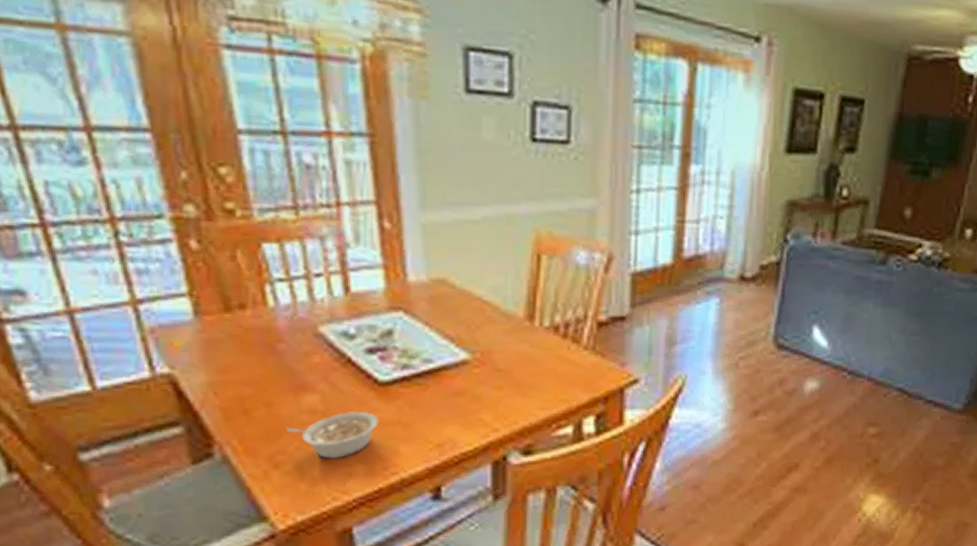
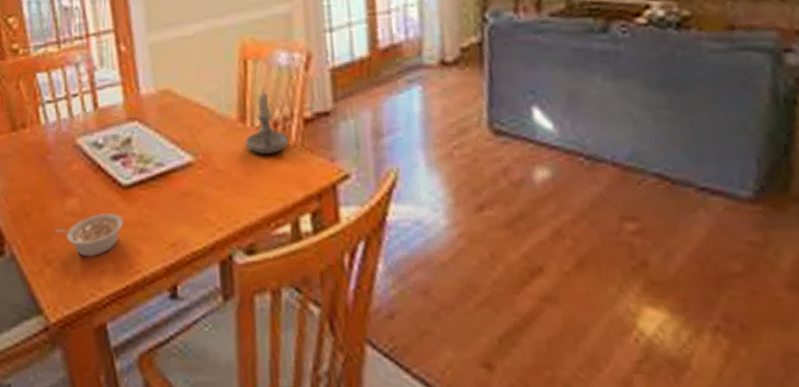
candle: none [531,288,580,355] -> present [245,90,289,154]

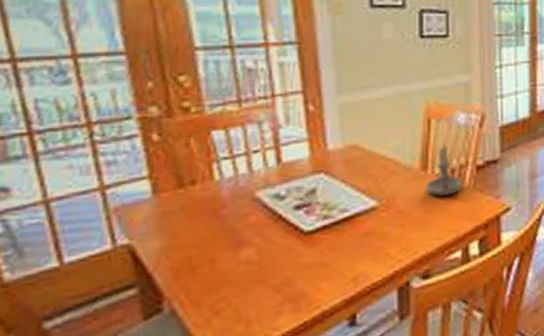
legume: present [55,213,124,258] -> none [227,258,304,302]

